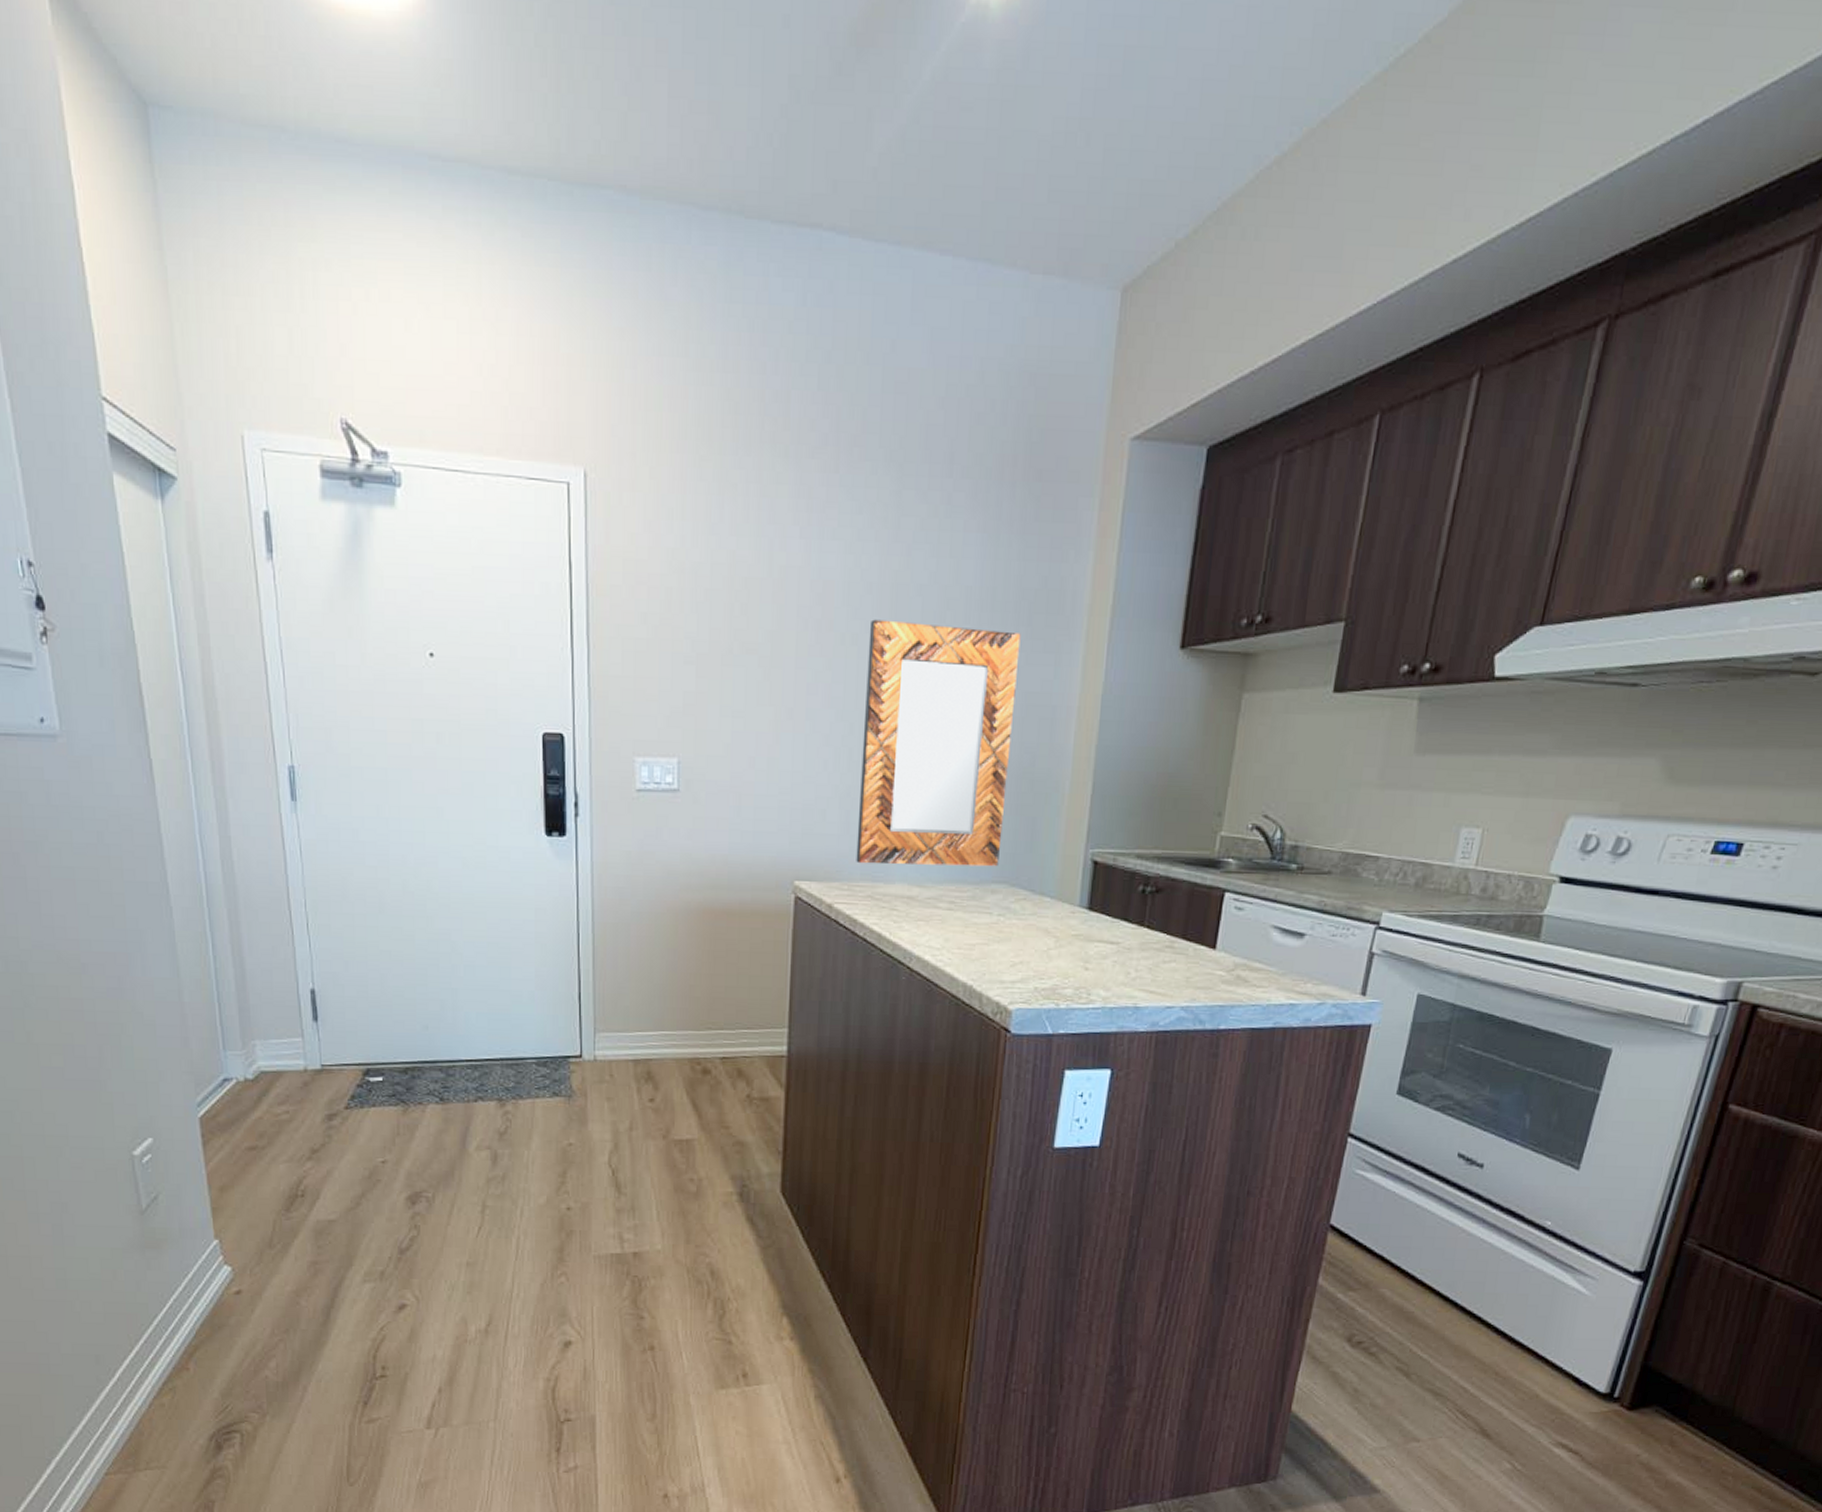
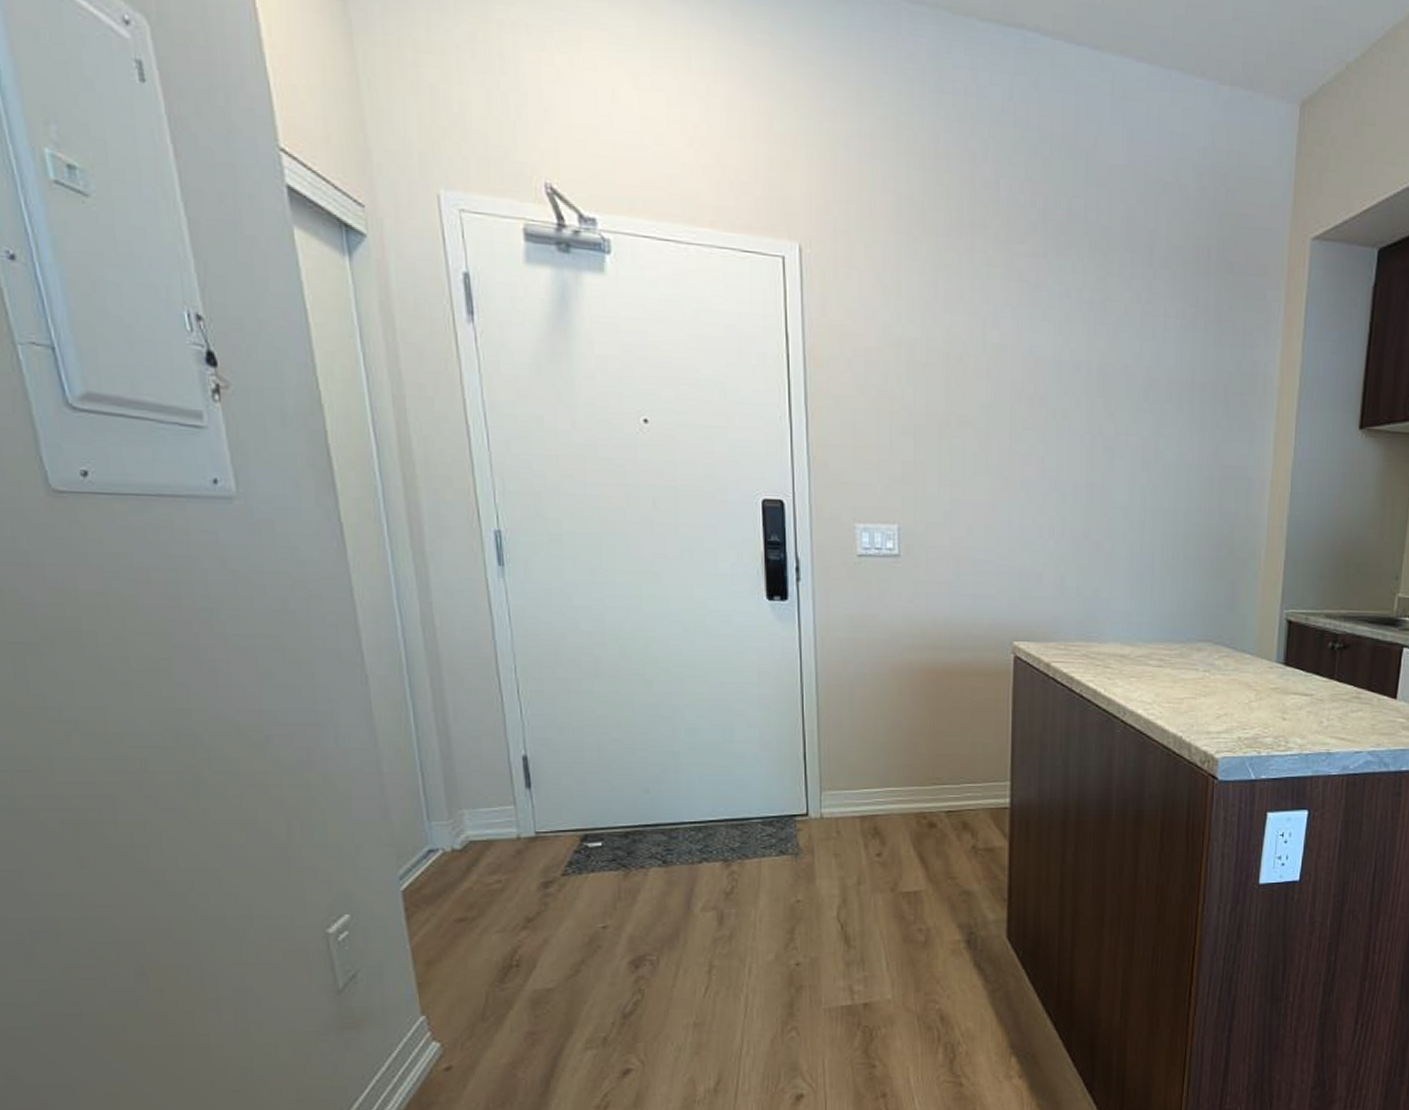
home mirror: present [856,619,1021,867] -> none [1071,396,1218,627]

